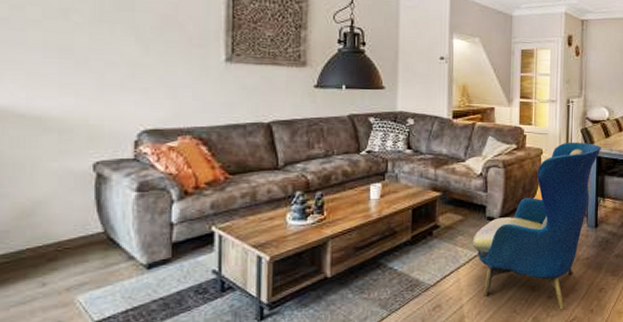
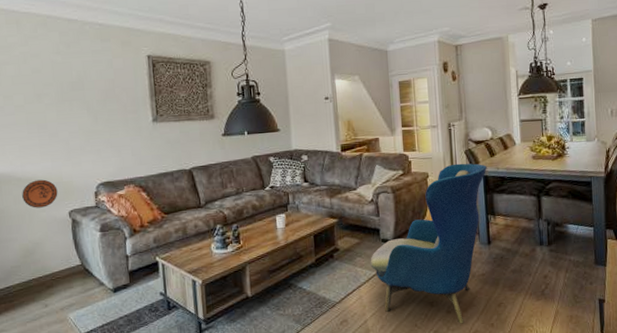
decorative plate: none [24,119,80,156] -> present [22,179,58,208]

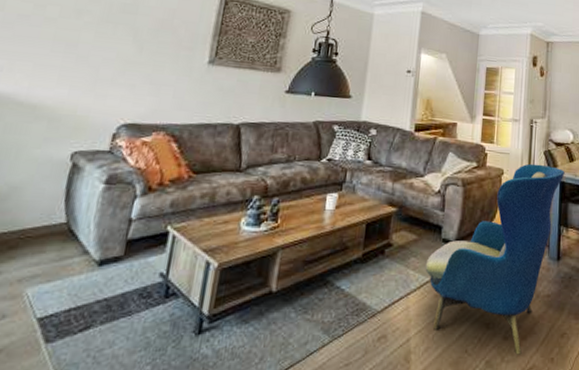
decorative plate: present [22,179,58,208] -> none [15,107,66,143]

